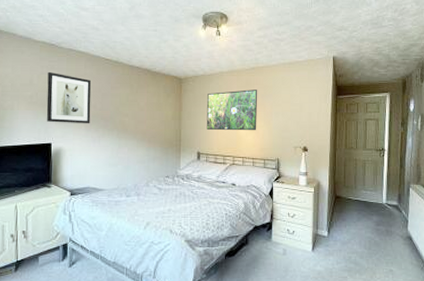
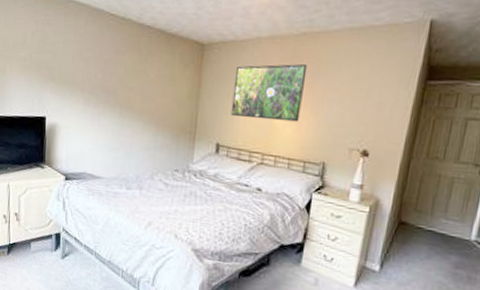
wall art: present [46,71,91,124] -> none [41,28,92,97]

